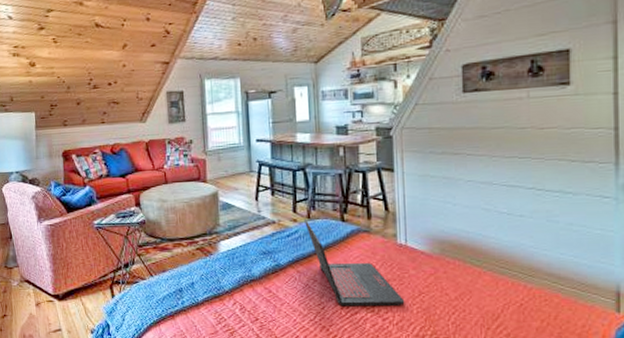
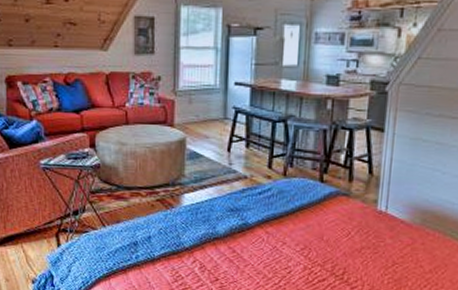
laptop: present [305,219,405,307] -> none [280,176,377,275]

